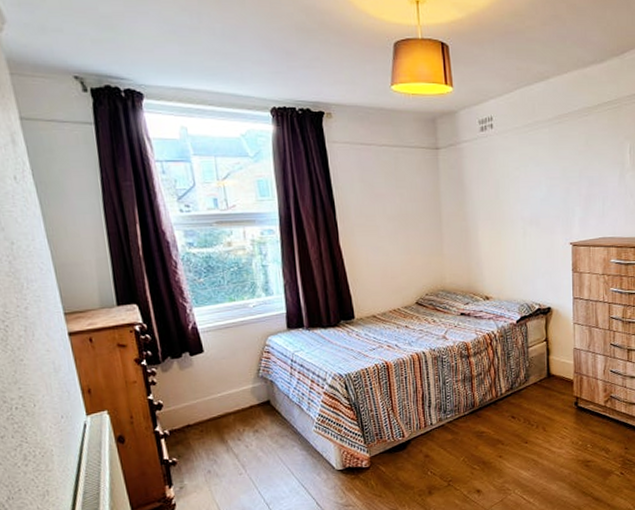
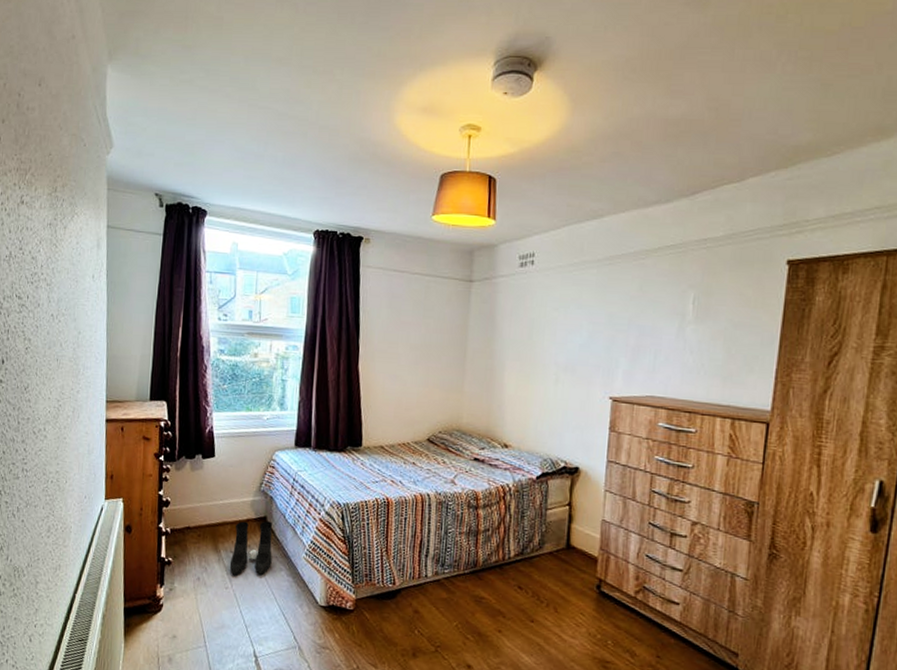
boots: none [239,404,283,462] -> present [229,521,273,577]

